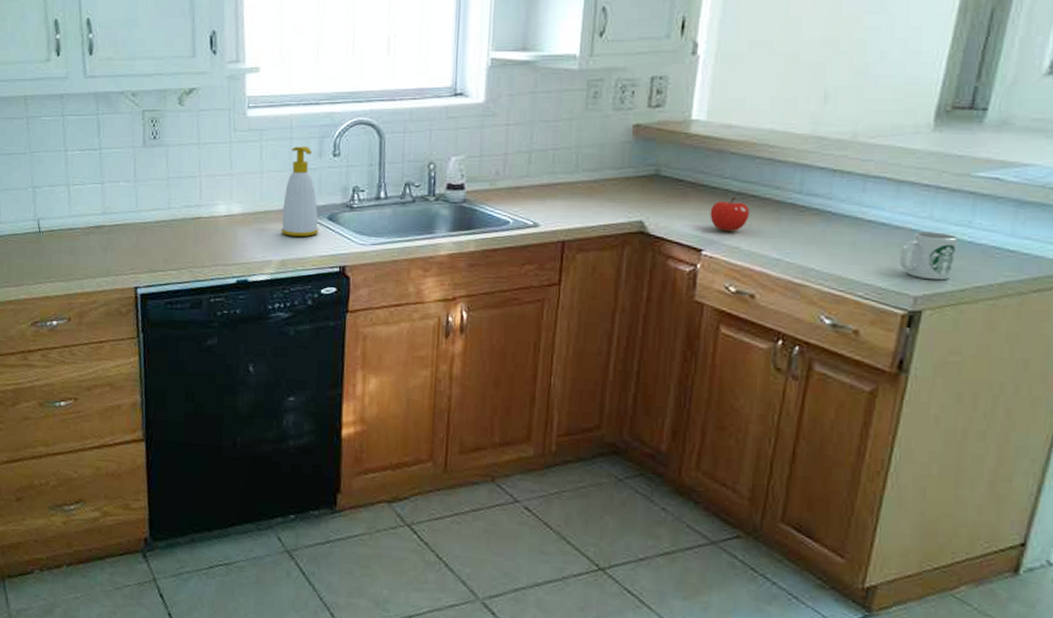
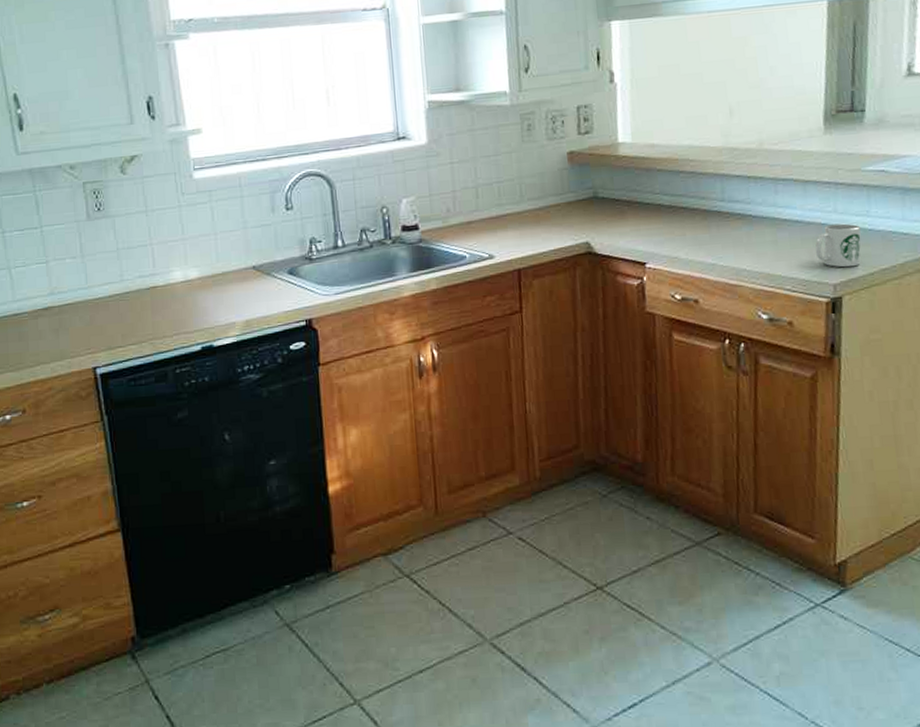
soap bottle: present [280,146,319,237] -> none [241,203,281,296]
fruit: present [710,197,750,232] -> none [647,210,683,243]

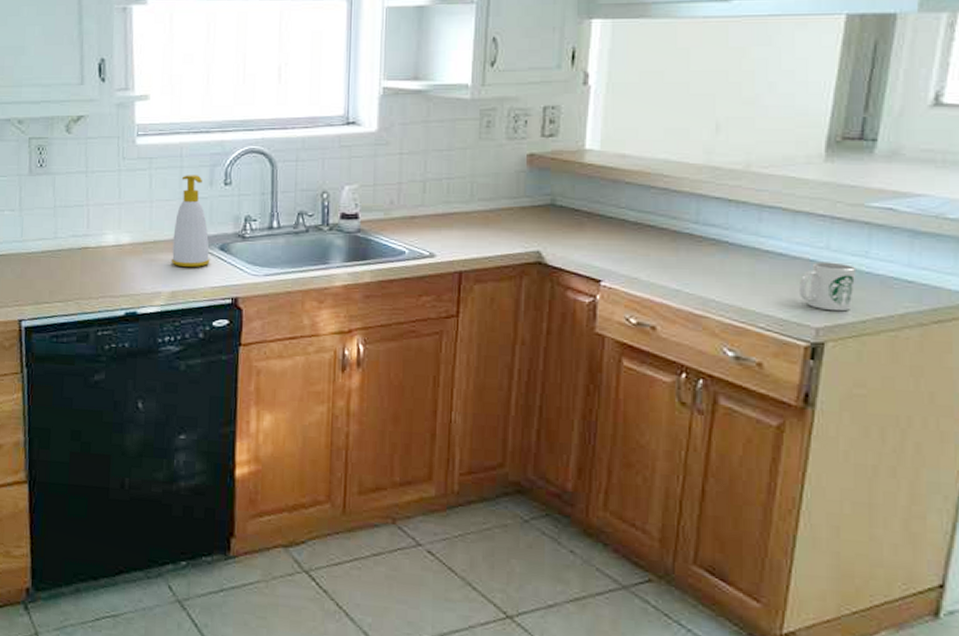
soap bottle: none [241,203,281,296] -> present [171,175,210,268]

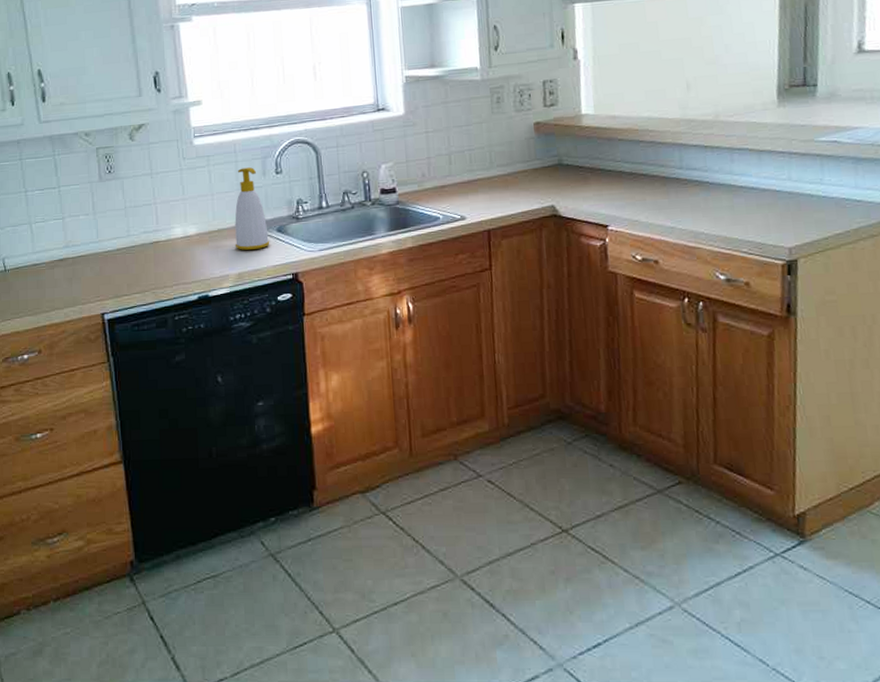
mug: present [798,262,857,312] -> none [770,190,815,232]

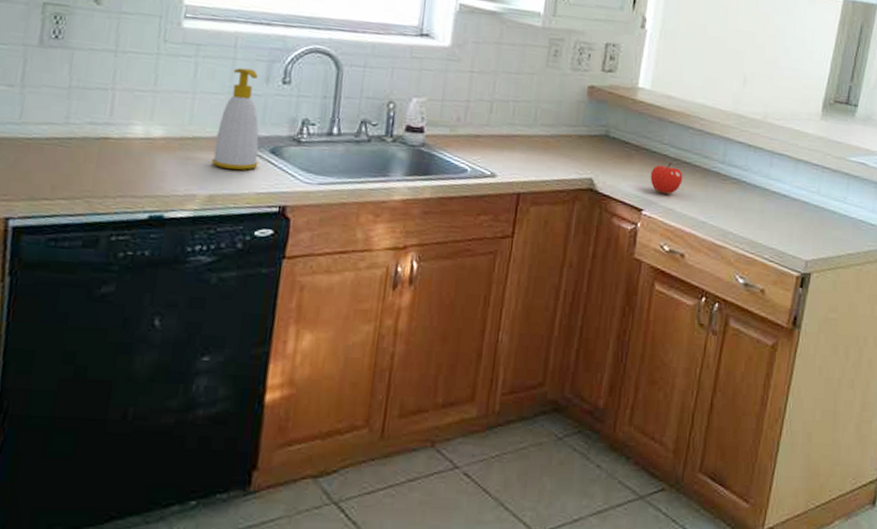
fruit: none [609,177,643,208] -> present [650,162,683,194]

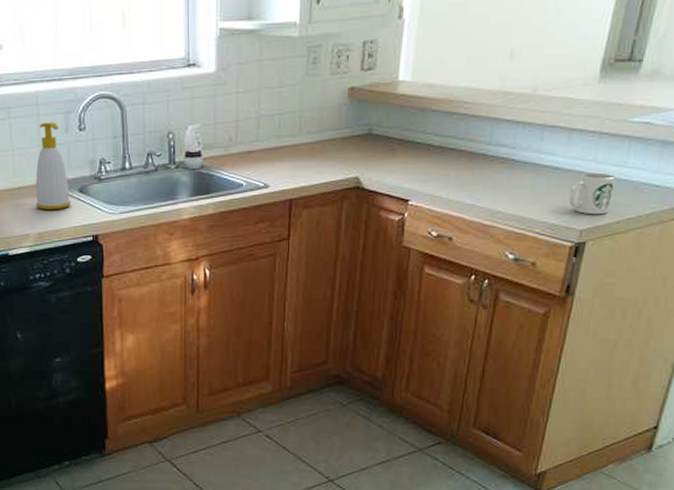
fruit: present [650,162,683,194] -> none [415,150,448,182]
mug: none [795,204,837,248] -> present [568,172,616,215]

